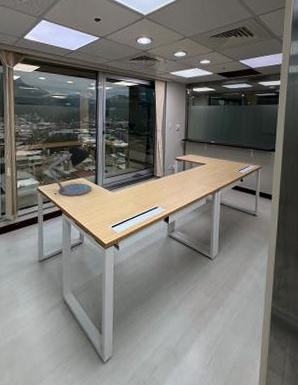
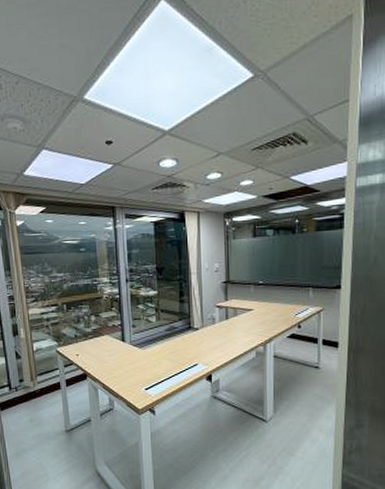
desk lamp: present [47,144,92,197] -> none [65,296,119,358]

